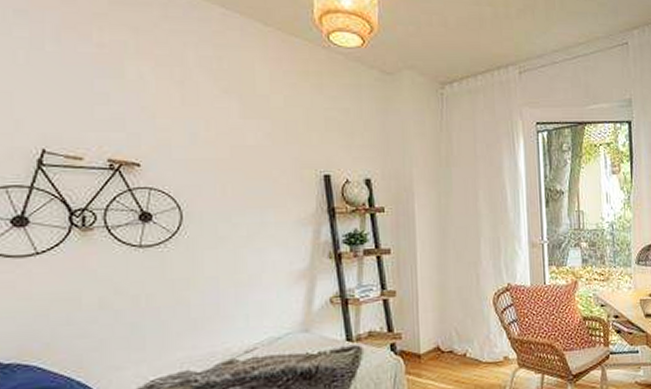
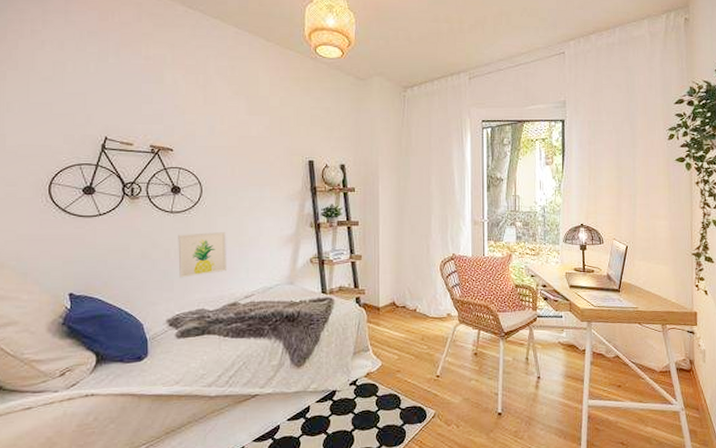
wall art: none [150,269,219,332] -> present [178,232,226,278]

